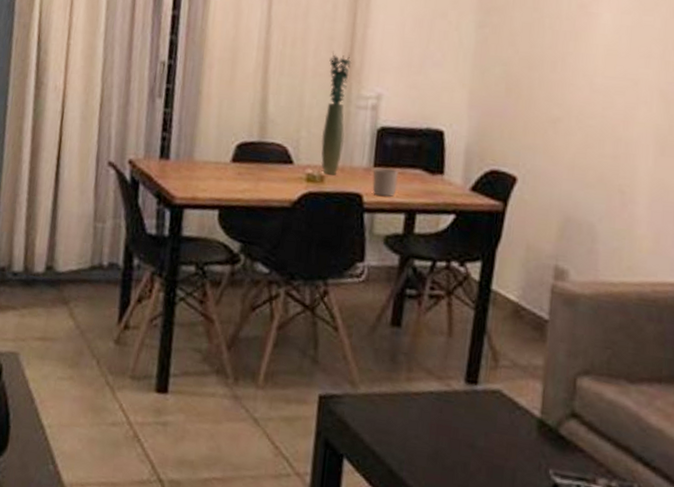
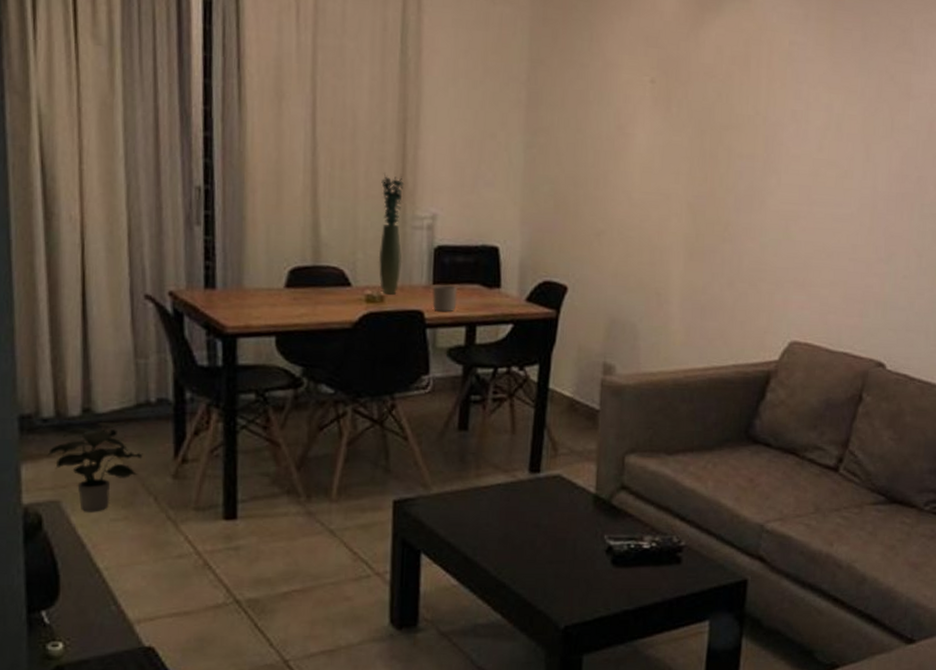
potted plant: none [13,281,92,369] -> present [47,422,143,512]

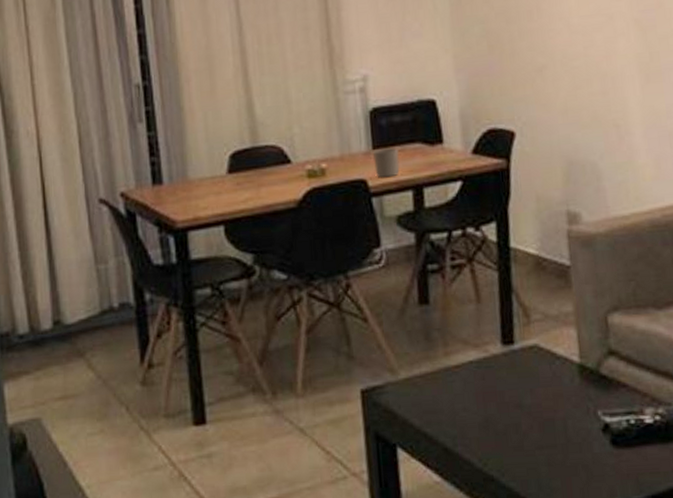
potted plant: present [47,422,143,512] -> none [25,332,112,428]
vase: present [378,172,405,296] -> none [308,40,339,168]

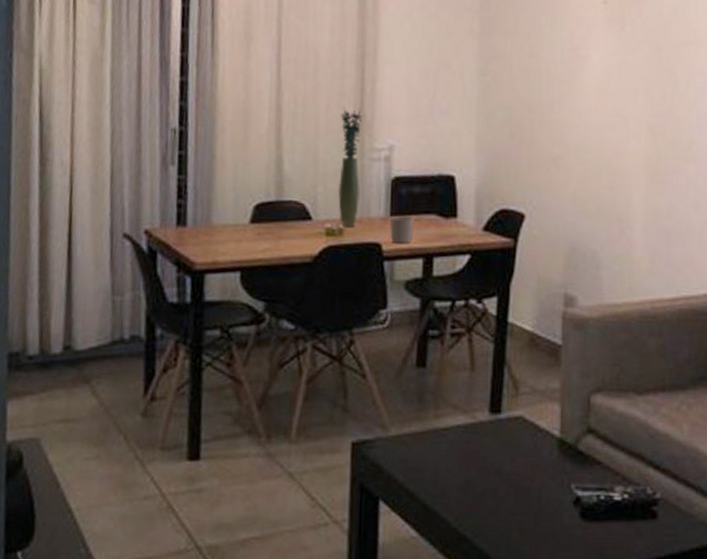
vase: none [308,40,339,168] -> present [337,106,363,229]

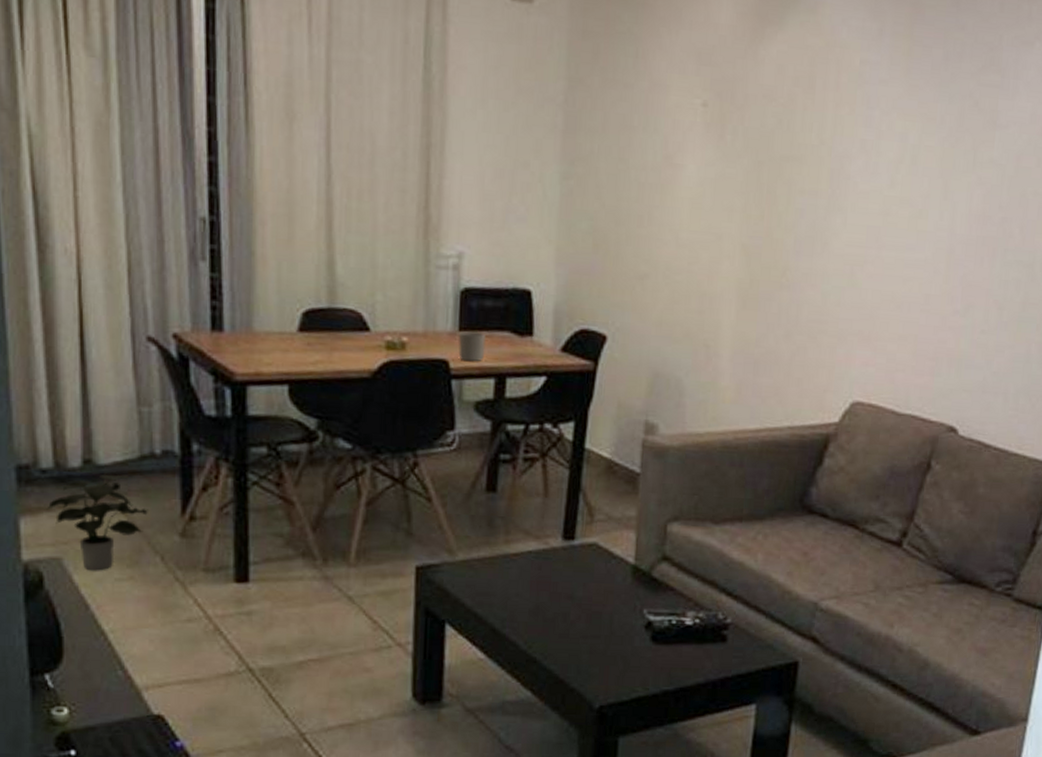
potted plant: none [30,360,116,451] -> present [46,475,148,571]
vase: present [337,106,363,229] -> none [399,204,428,343]

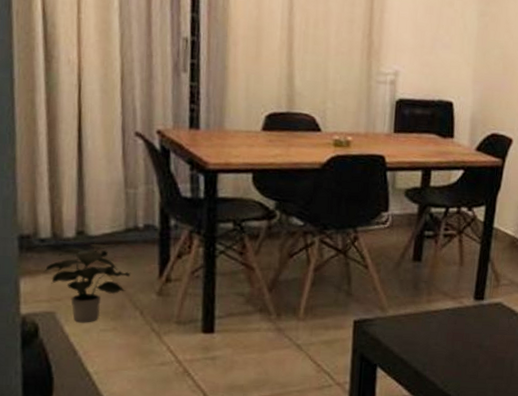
mug: present [458,331,486,361] -> none [393,133,415,157]

